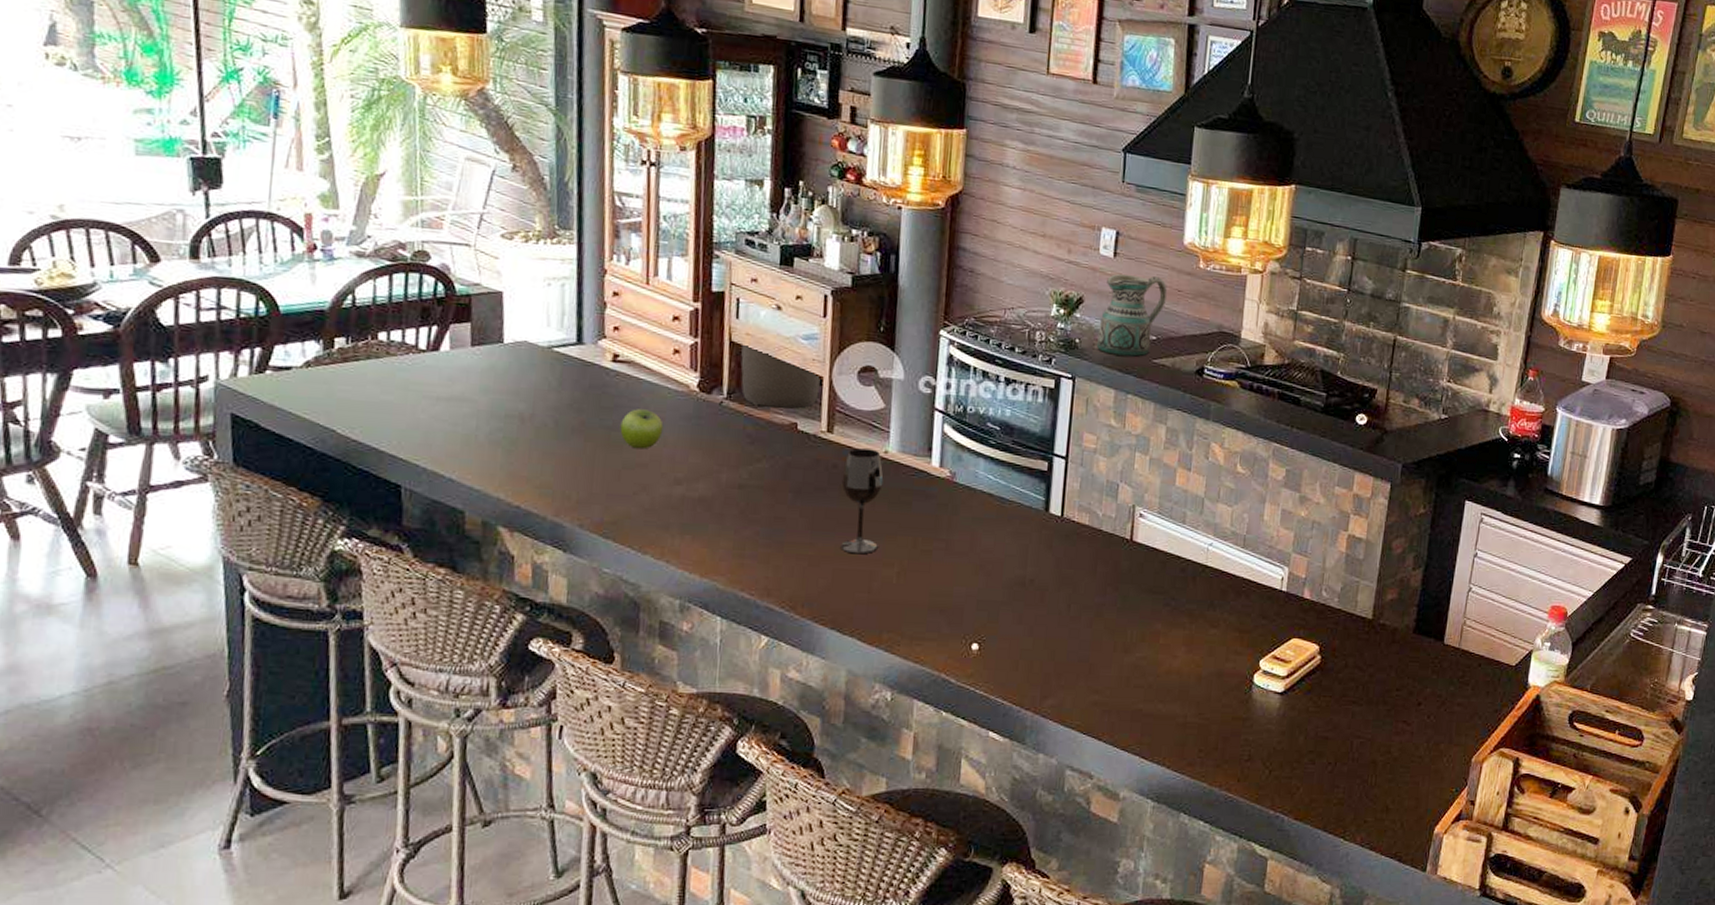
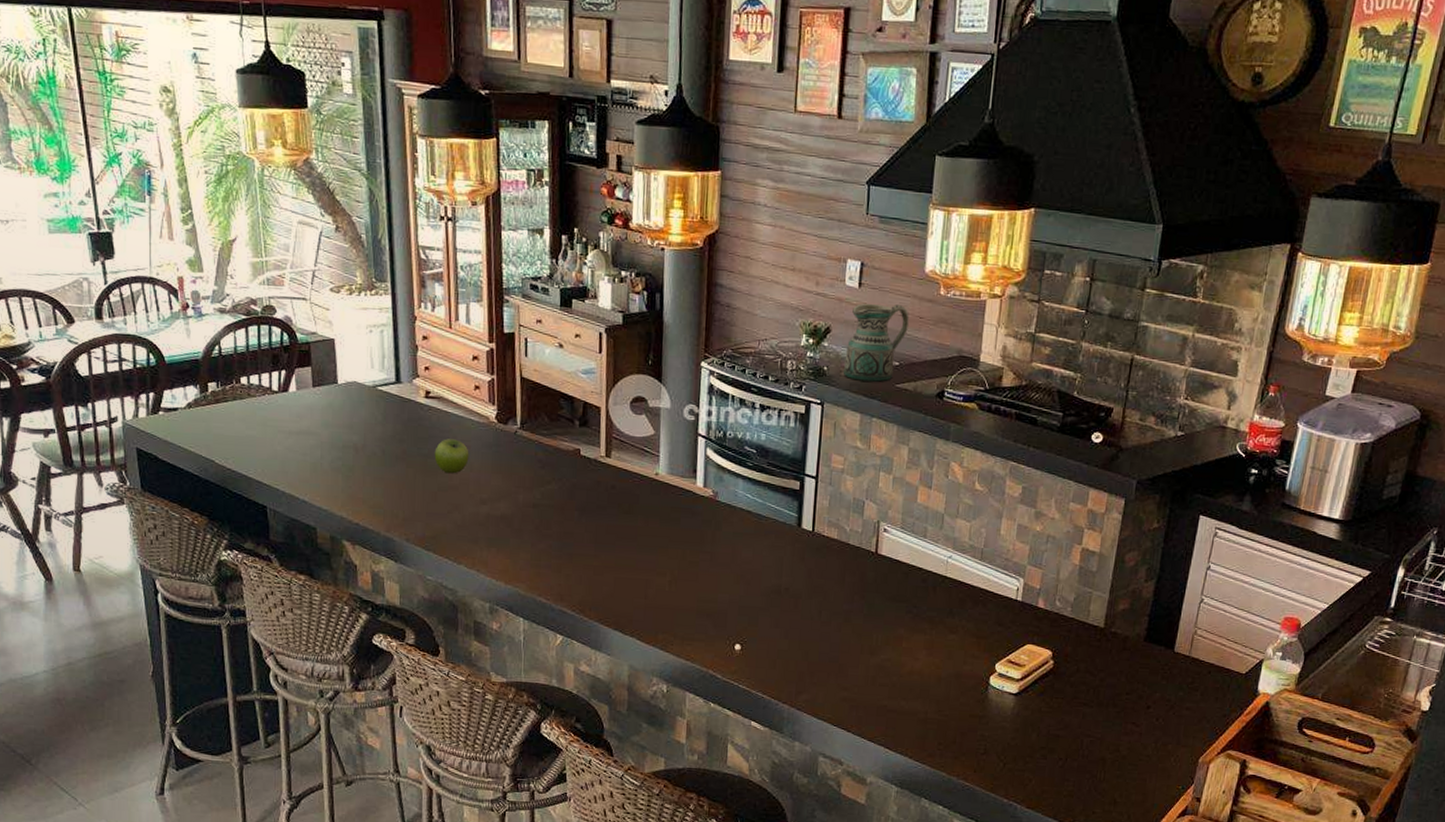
woven basket: present [740,342,820,409] -> none [530,378,598,436]
wine glass: present [840,448,884,555] -> none [619,471,655,565]

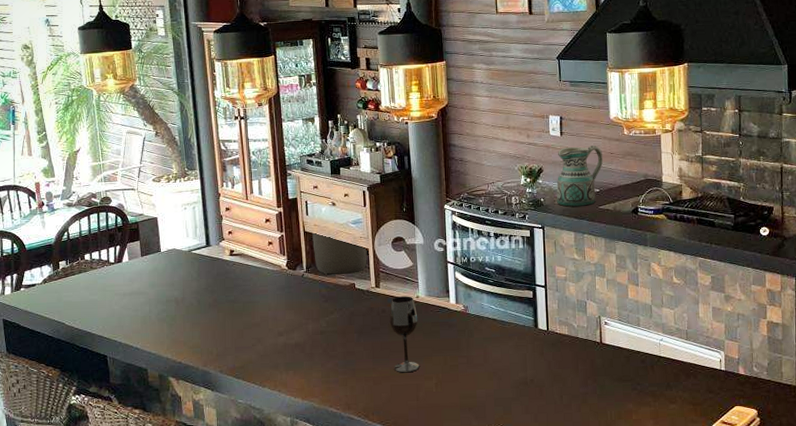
fruit: present [434,439,469,474] -> none [239,286,267,314]
woven basket: none [530,378,598,436] -> present [311,231,367,274]
wine glass: none [619,471,655,565] -> present [389,296,420,373]

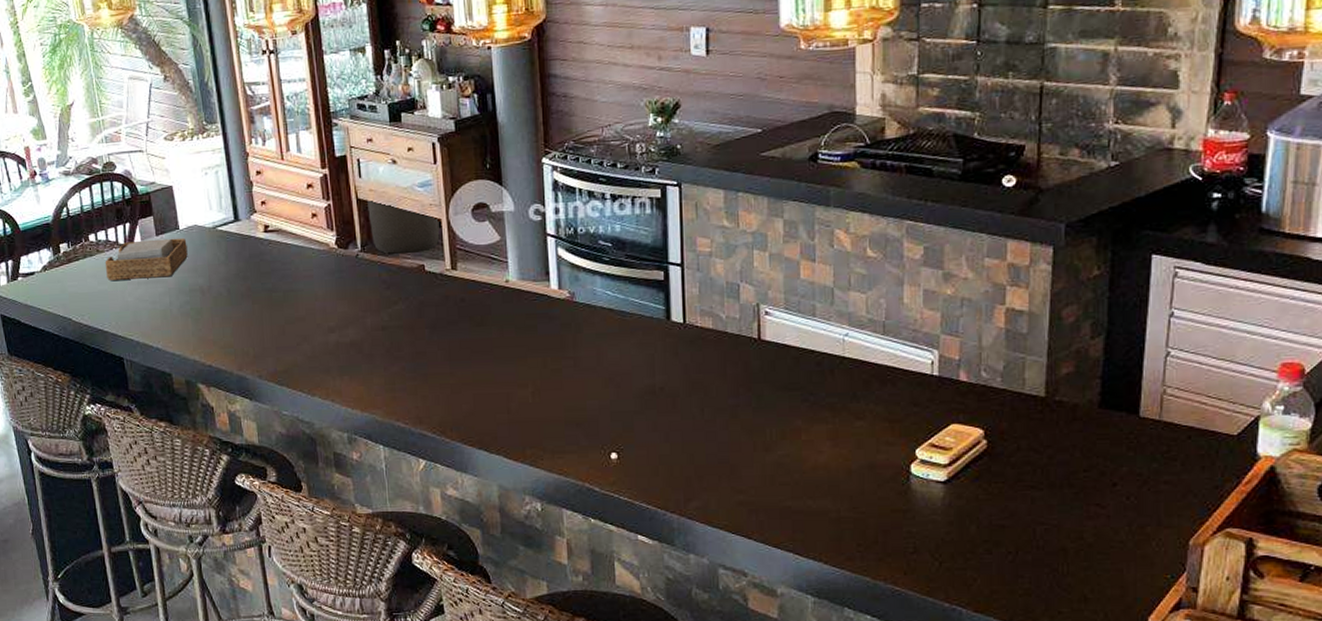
napkin holder: none [96,258,167,292] -> present [104,237,188,280]
wine glass: present [389,296,420,373] -> none [470,280,511,379]
ceramic pitcher: present [556,145,604,207] -> none [699,67,769,156]

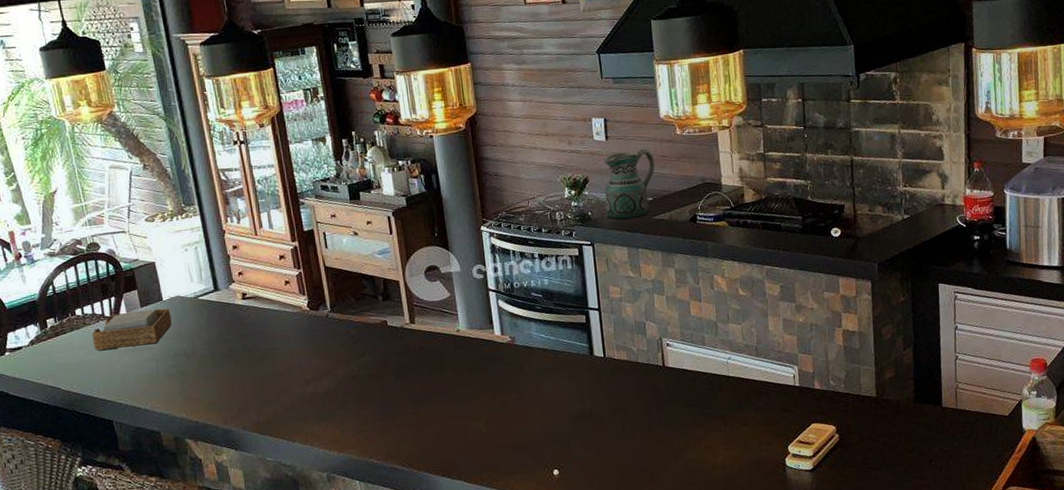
woven basket: present [366,198,440,254] -> none [333,266,399,313]
ceramic pitcher: none [699,67,769,156] -> present [604,149,656,220]

